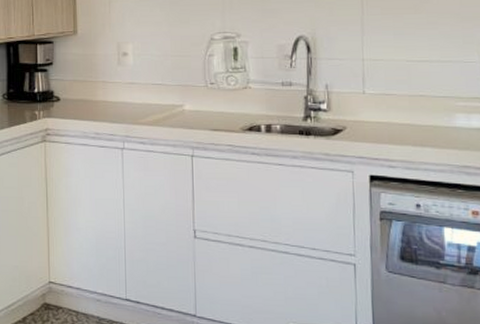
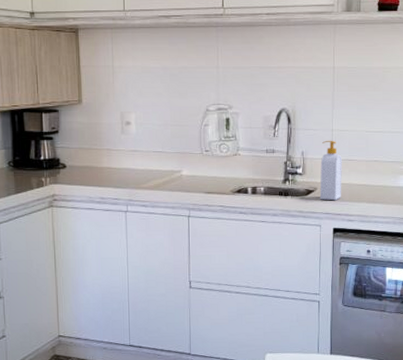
soap bottle: none [349,71,379,143] -> present [319,140,342,201]

